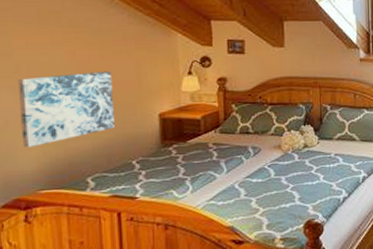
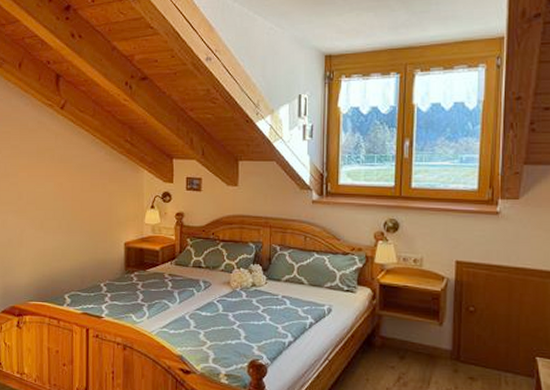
wall art: present [18,71,115,148] -> none [19,202,90,264]

